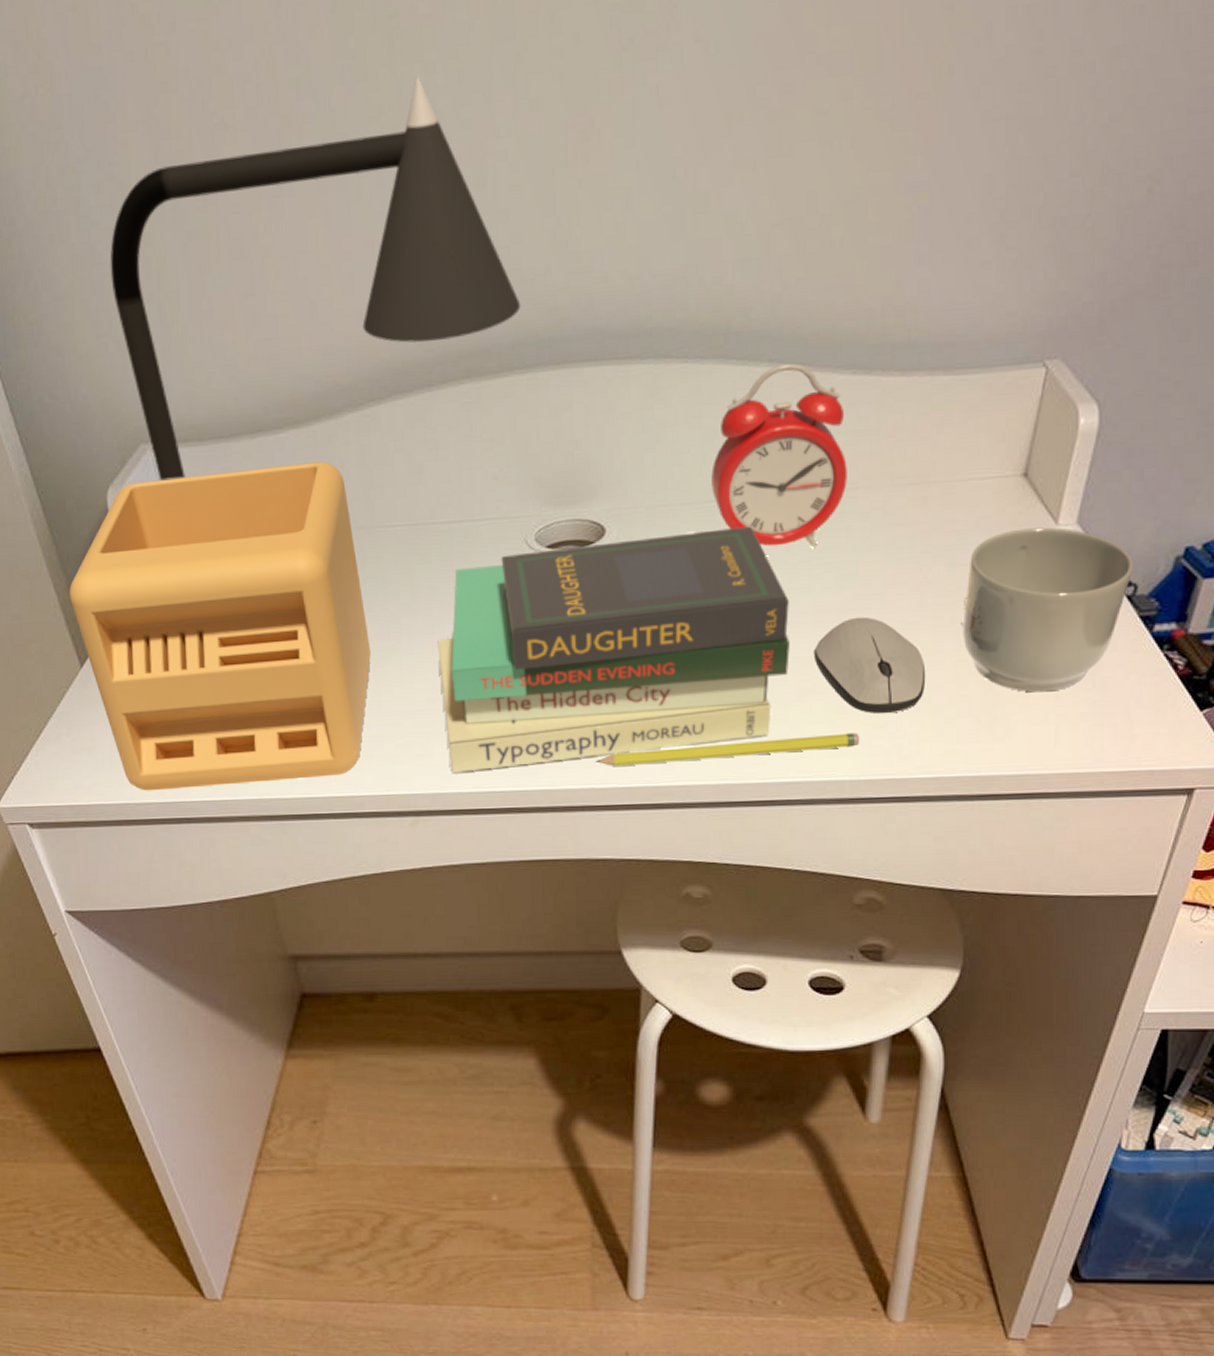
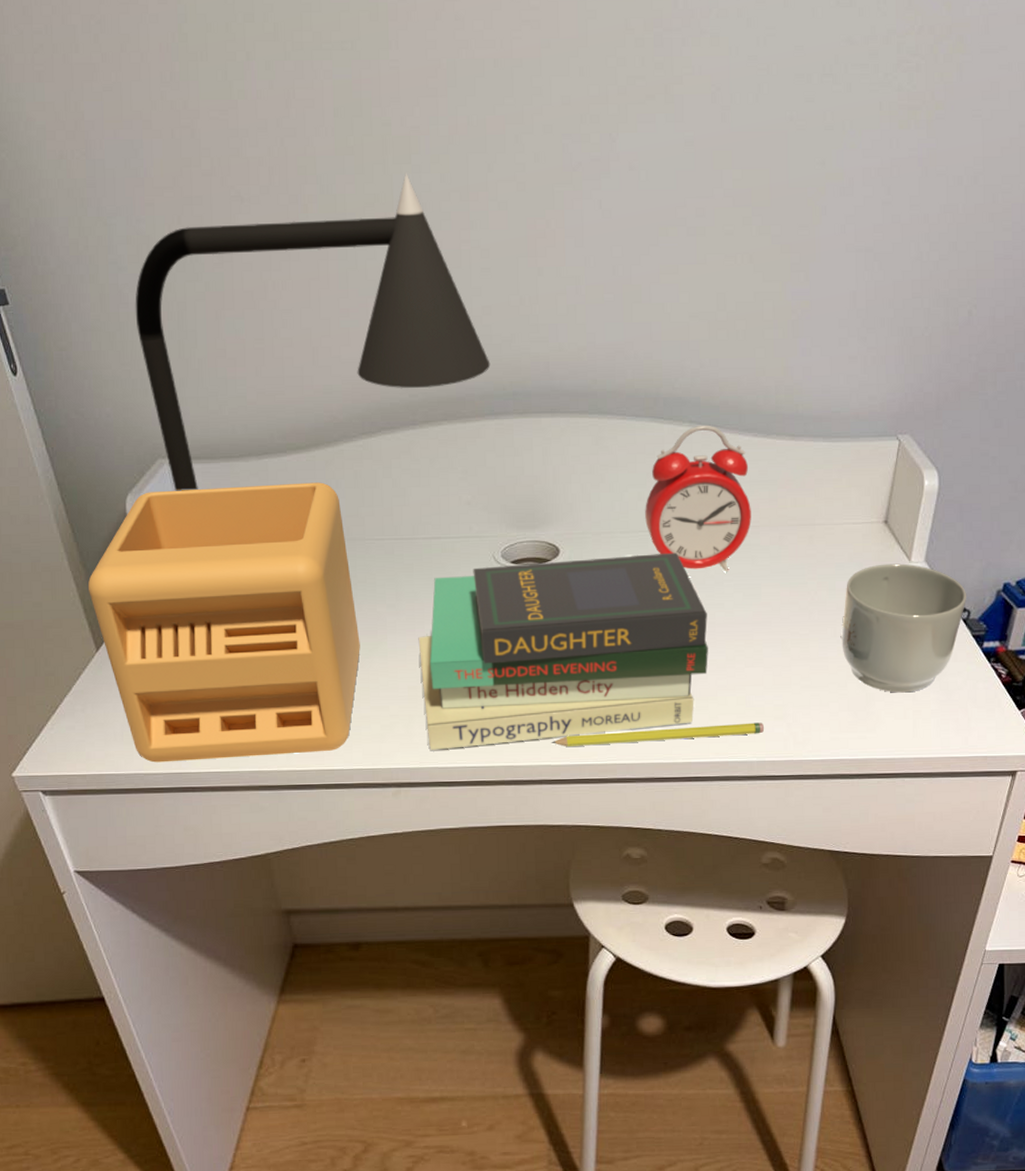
computer mouse: present [813,616,926,714] -> none [727,629,815,708]

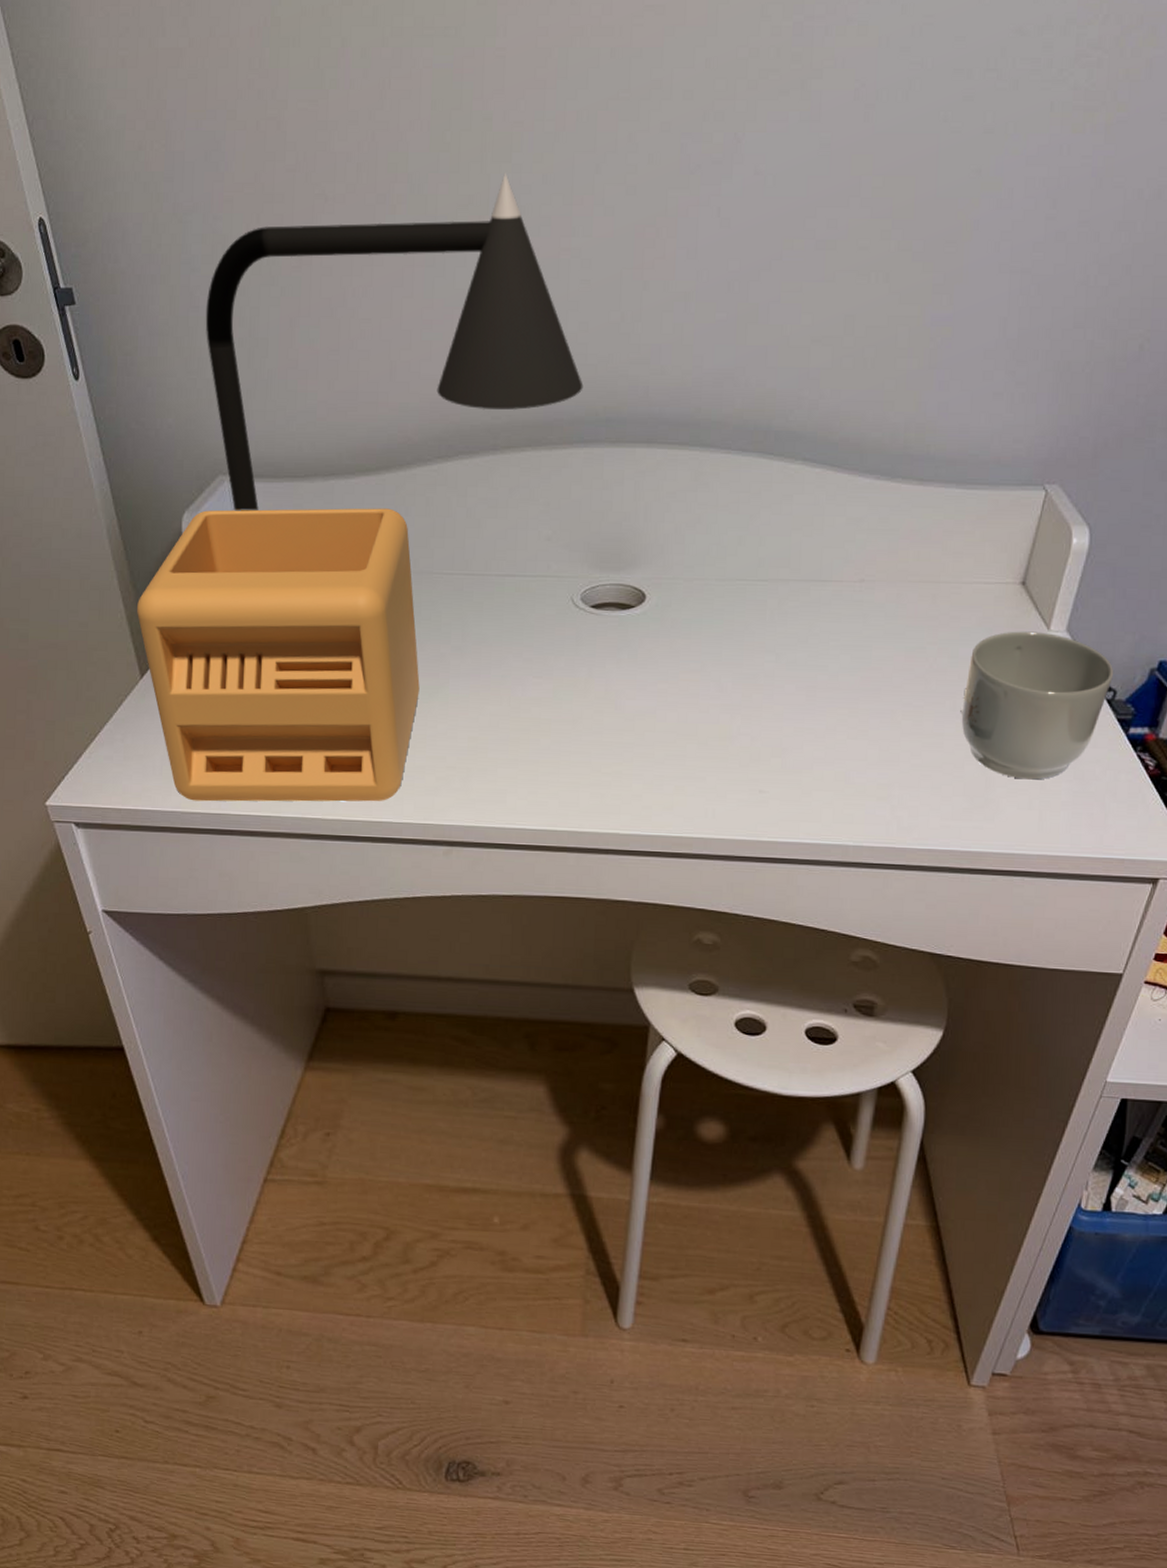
books: present [418,552,708,750] -> none [483,605,808,809]
pencil: present [550,722,765,748] -> none [621,801,865,816]
alarm clock: present [645,425,751,572] -> none [745,463,868,631]

